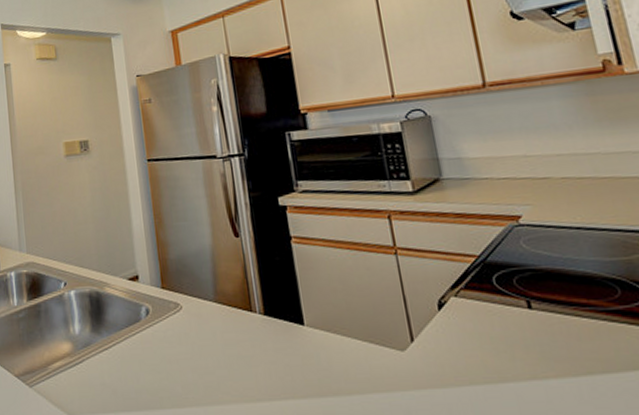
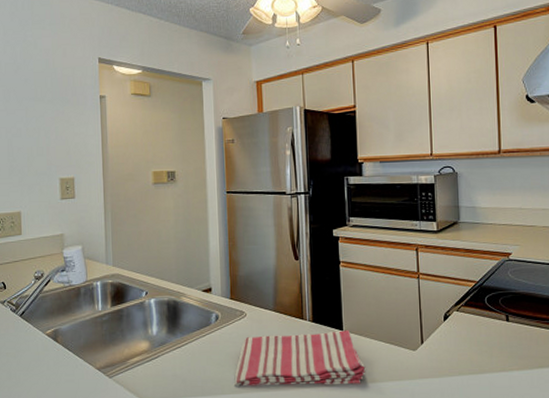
dish towel: none [173,325,341,399] -> present [233,330,366,387]

